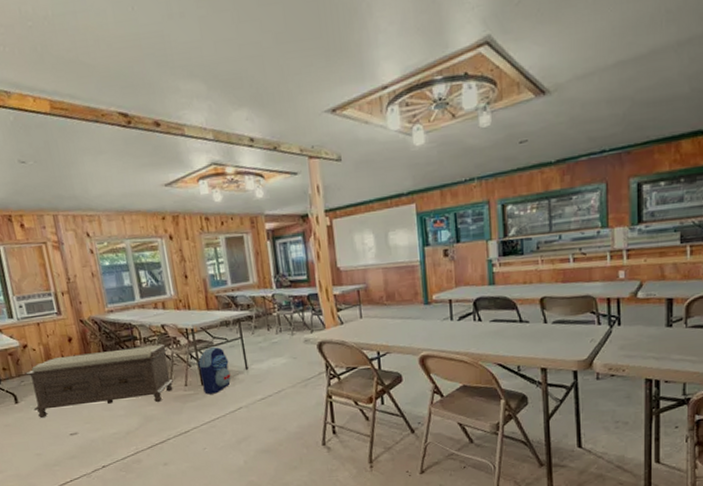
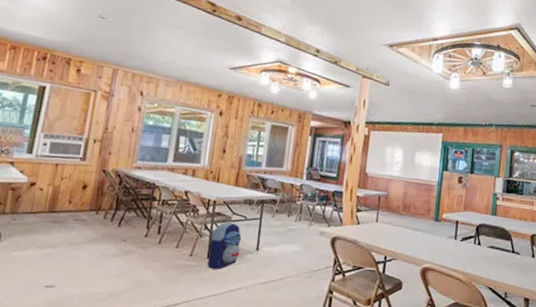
bench: present [25,345,175,418] -> none [14,202,185,267]

